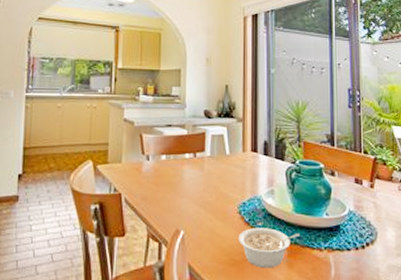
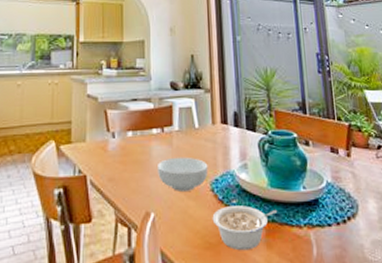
cereal bowl: none [189,181,237,212] -> present [158,157,209,191]

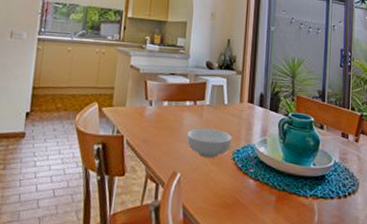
legume: present [212,205,277,251] -> none [230,174,288,212]

